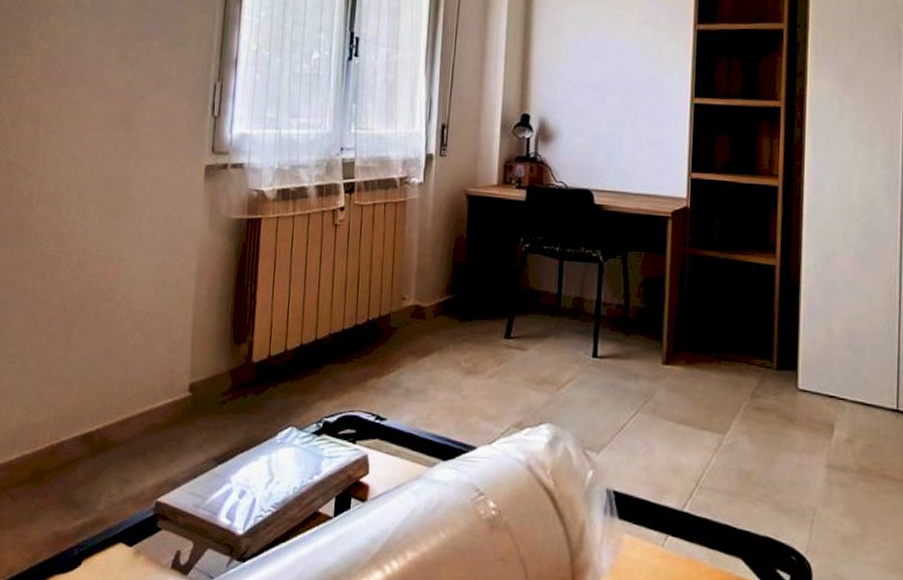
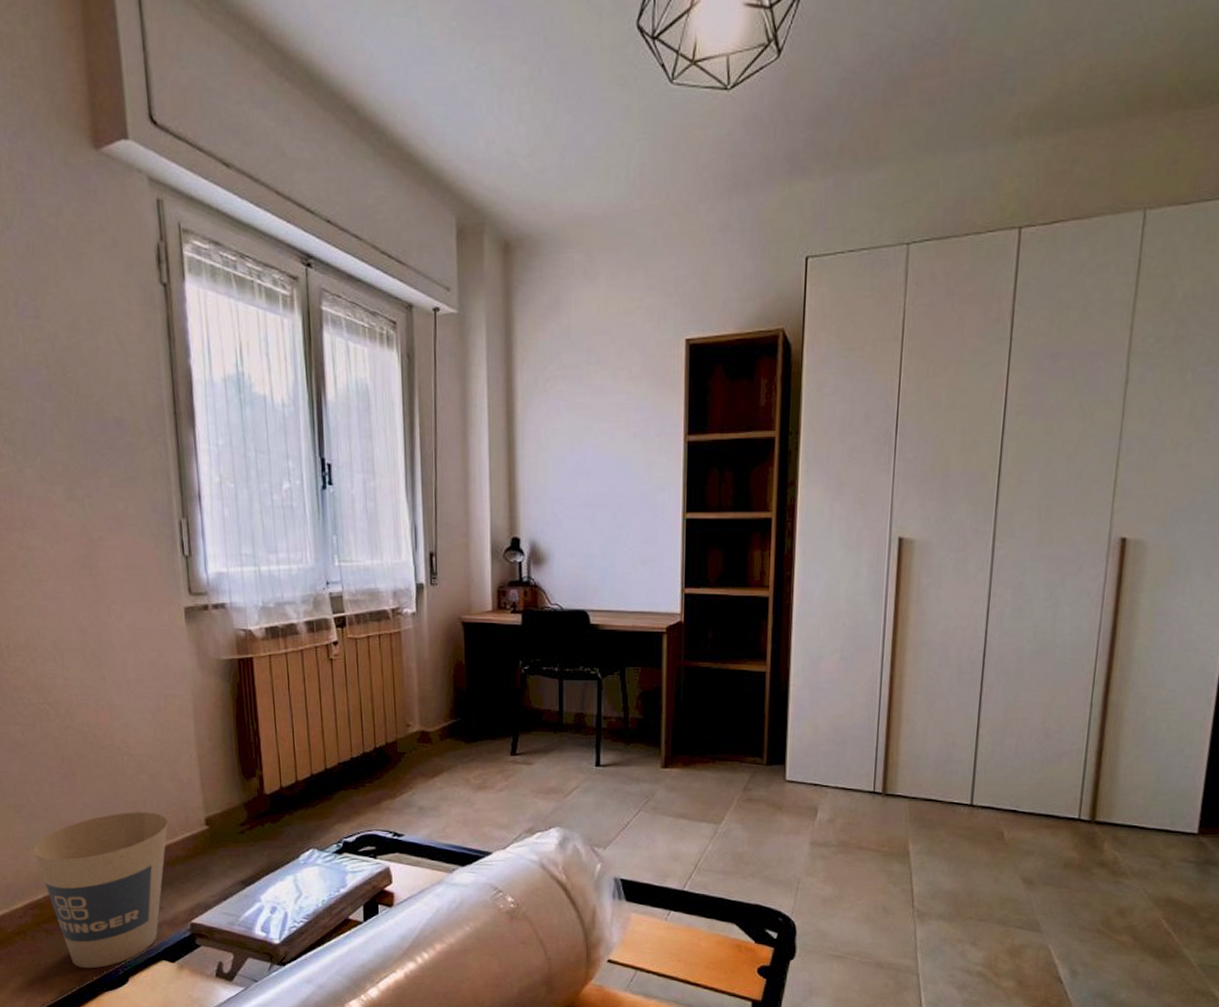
trash can: none [17,371,152,546] -> present [32,812,168,969]

